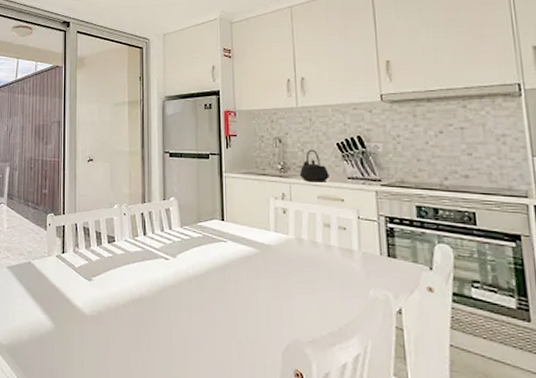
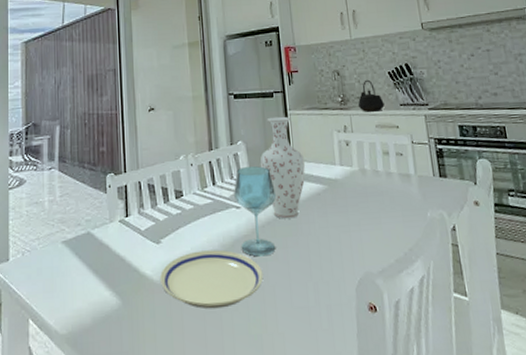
plate: none [90,293,187,348] -> present [160,249,264,309]
wine glass: none [162,222,206,308] -> present [233,166,277,257]
vase: none [191,177,237,276] -> present [259,116,306,219]

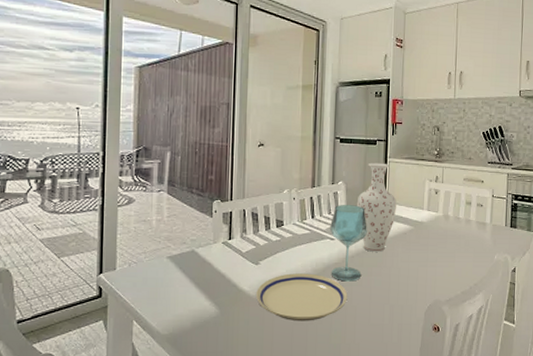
kettle: present [358,79,385,112] -> none [451,137,475,166]

